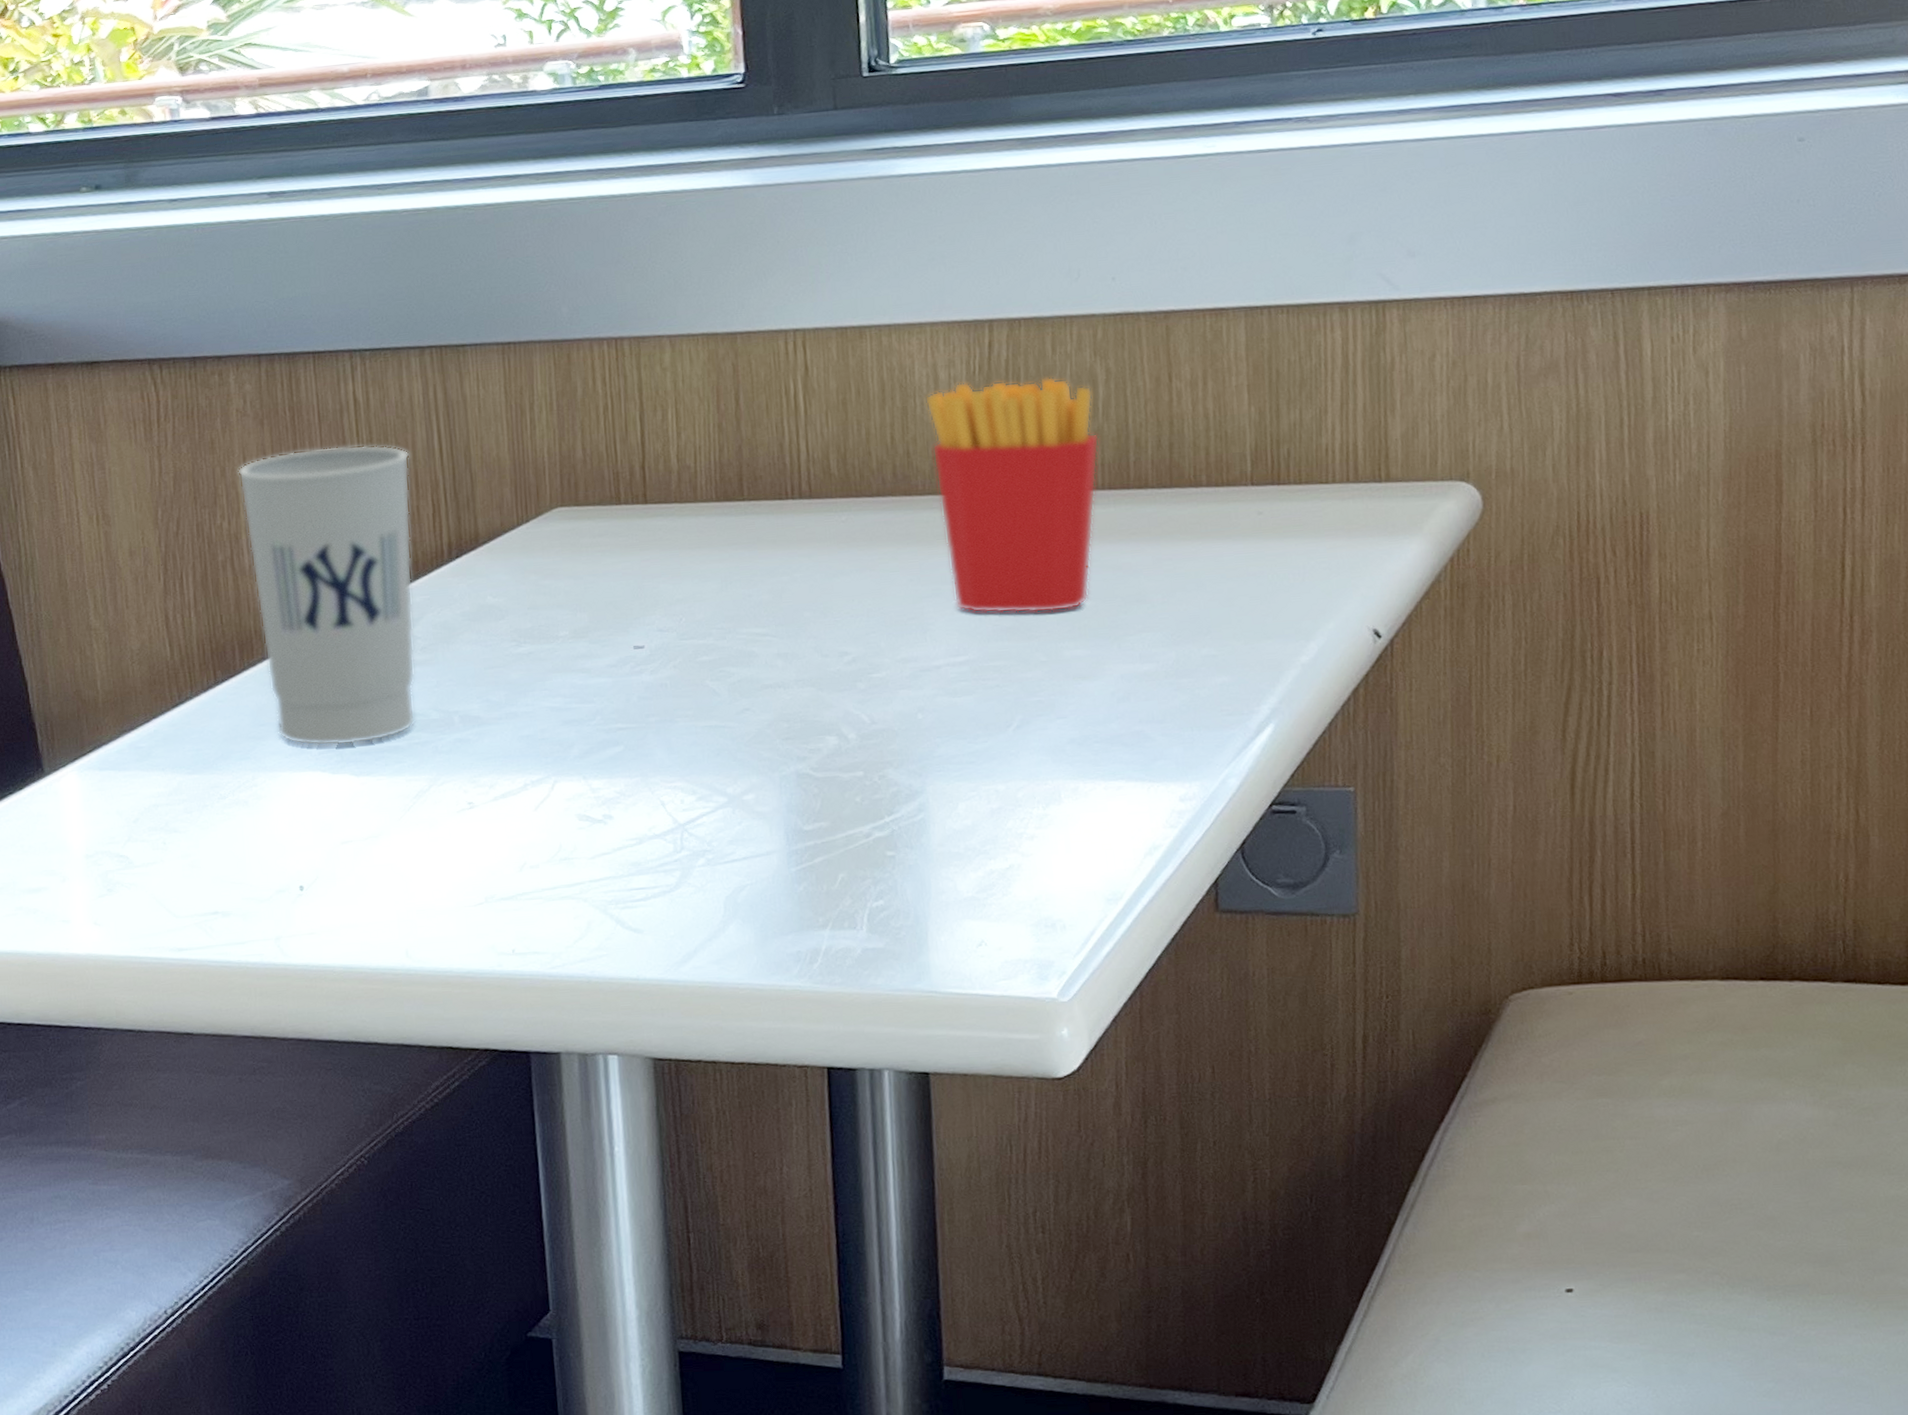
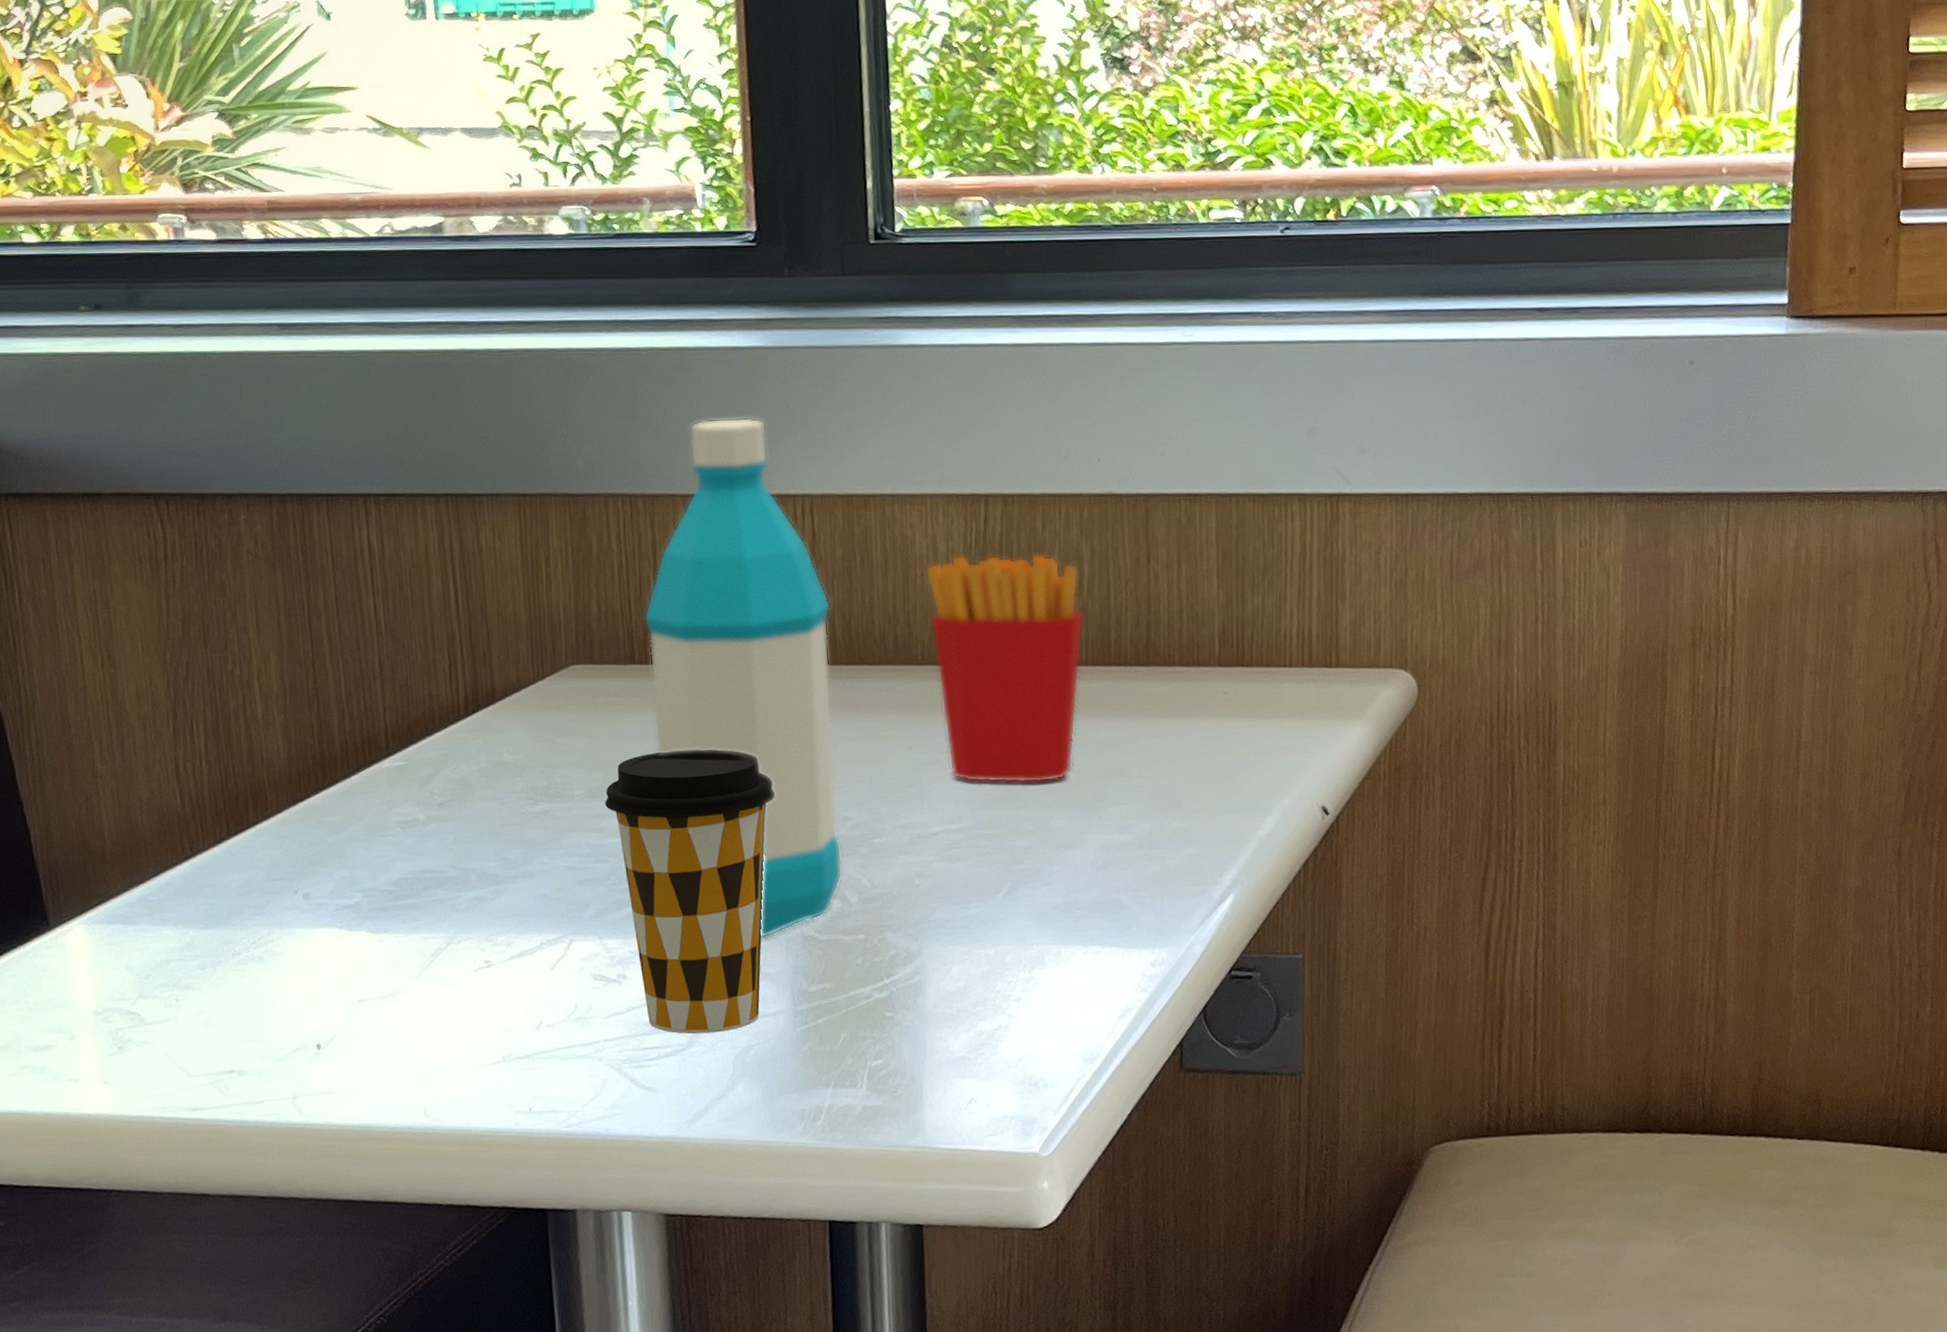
cup: present [238,444,416,746] -> none [249,593,433,902]
coffee cup: none [590,586,768,875] -> present [605,749,776,1035]
water bottle: none [630,255,839,777] -> present [644,417,843,939]

